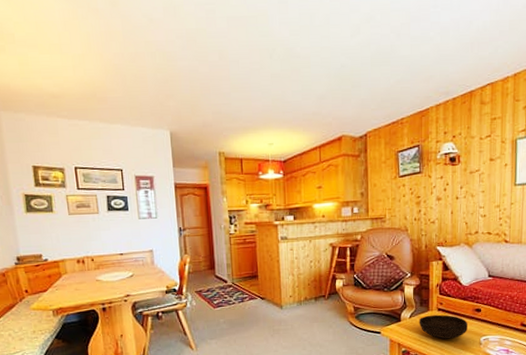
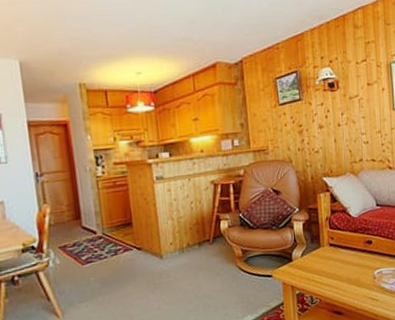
bowl: present [419,314,468,339] -> none [311,250,361,277]

